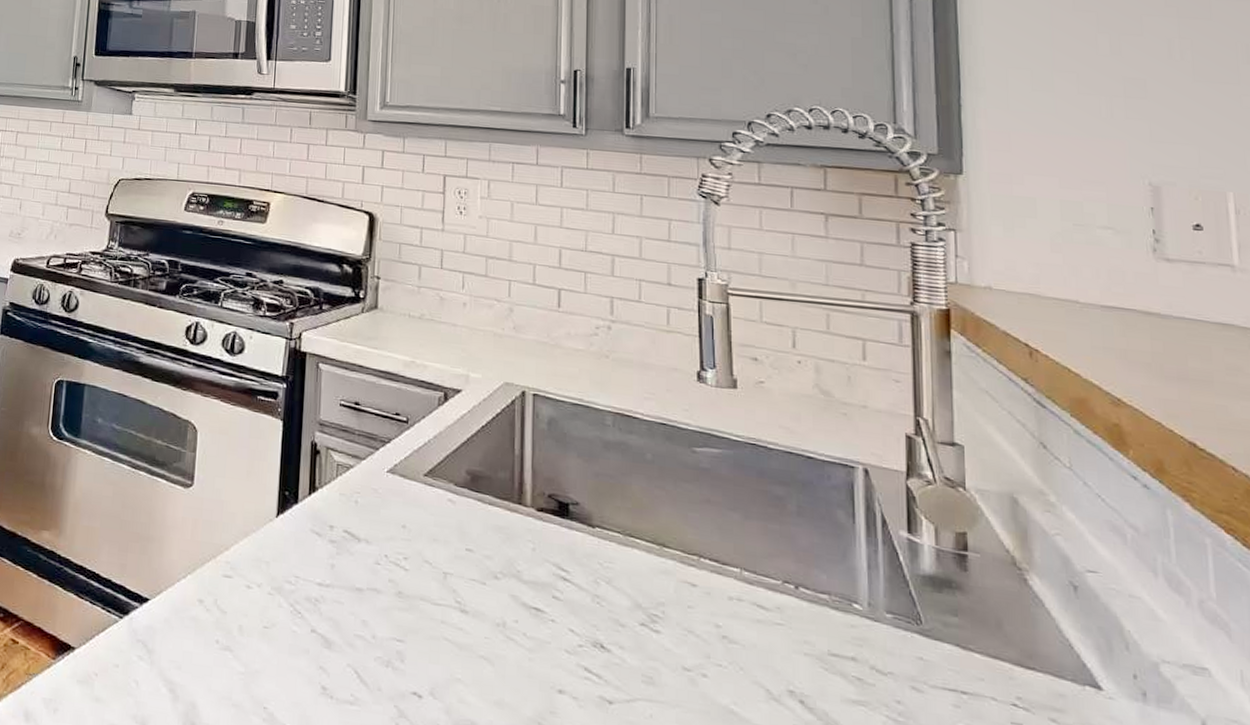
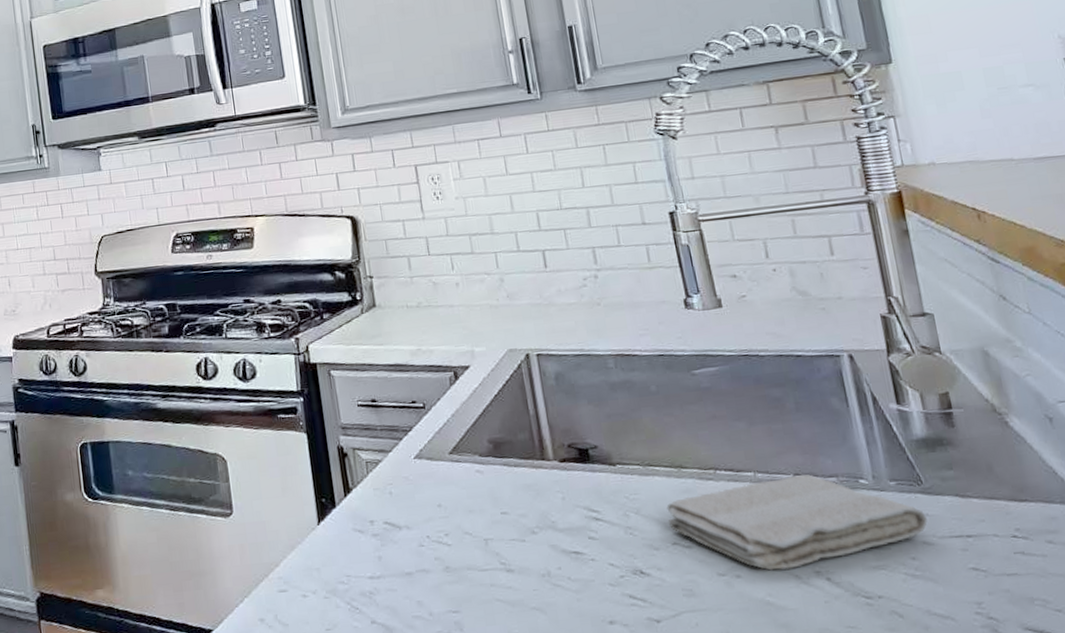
washcloth: none [639,578,920,682] -> present [666,474,927,571]

